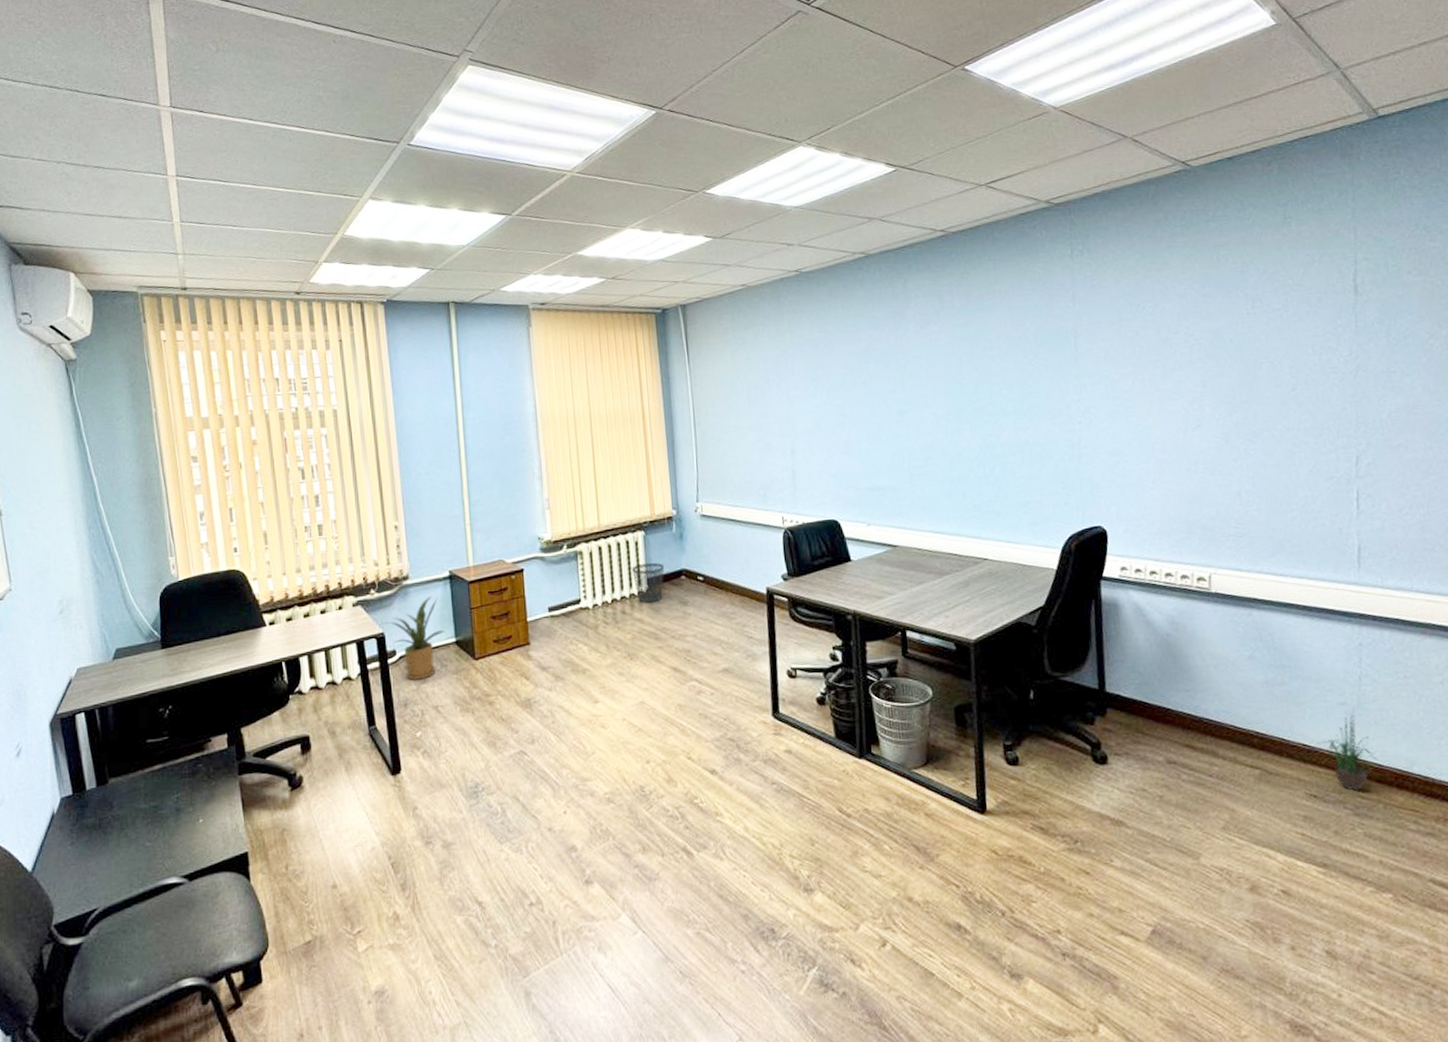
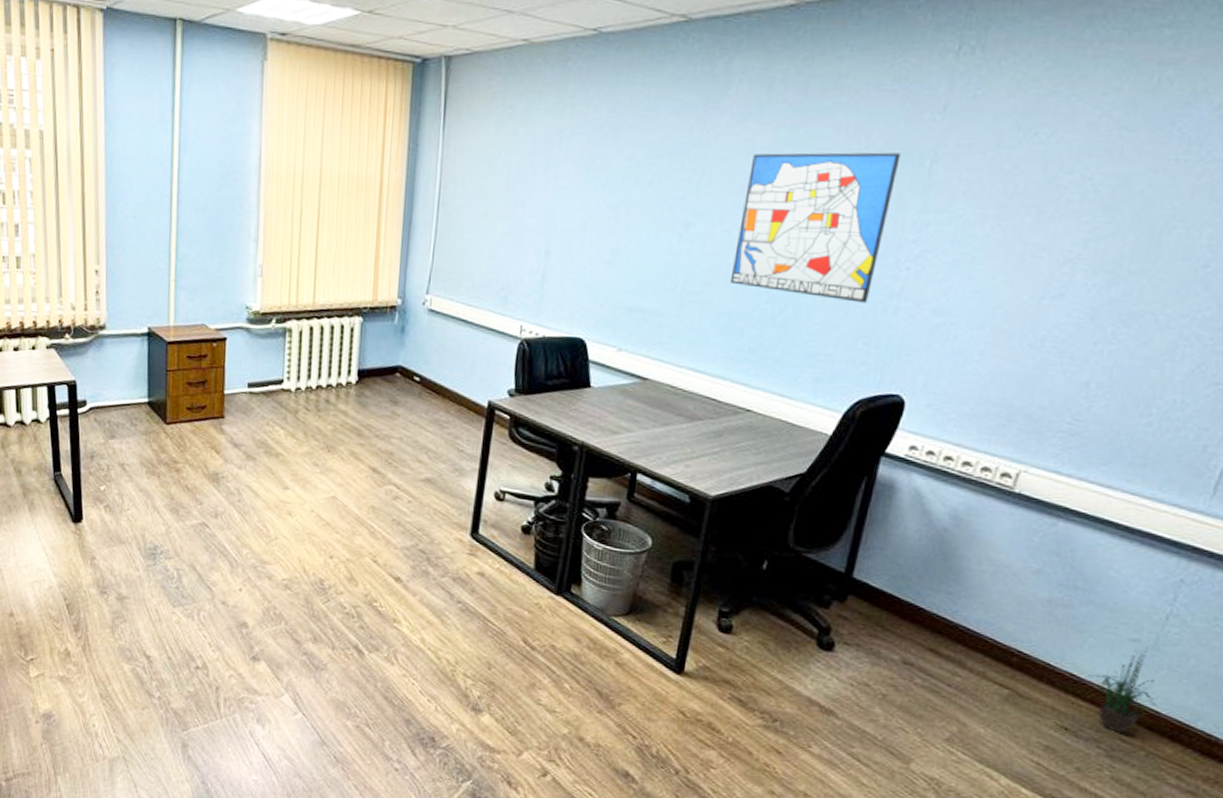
house plant: present [382,596,445,680] -> none [75,351,138,435]
wastebasket: present [632,562,665,603] -> none [342,352,379,397]
wall art: none [940,335,1057,456] -> present [729,152,901,303]

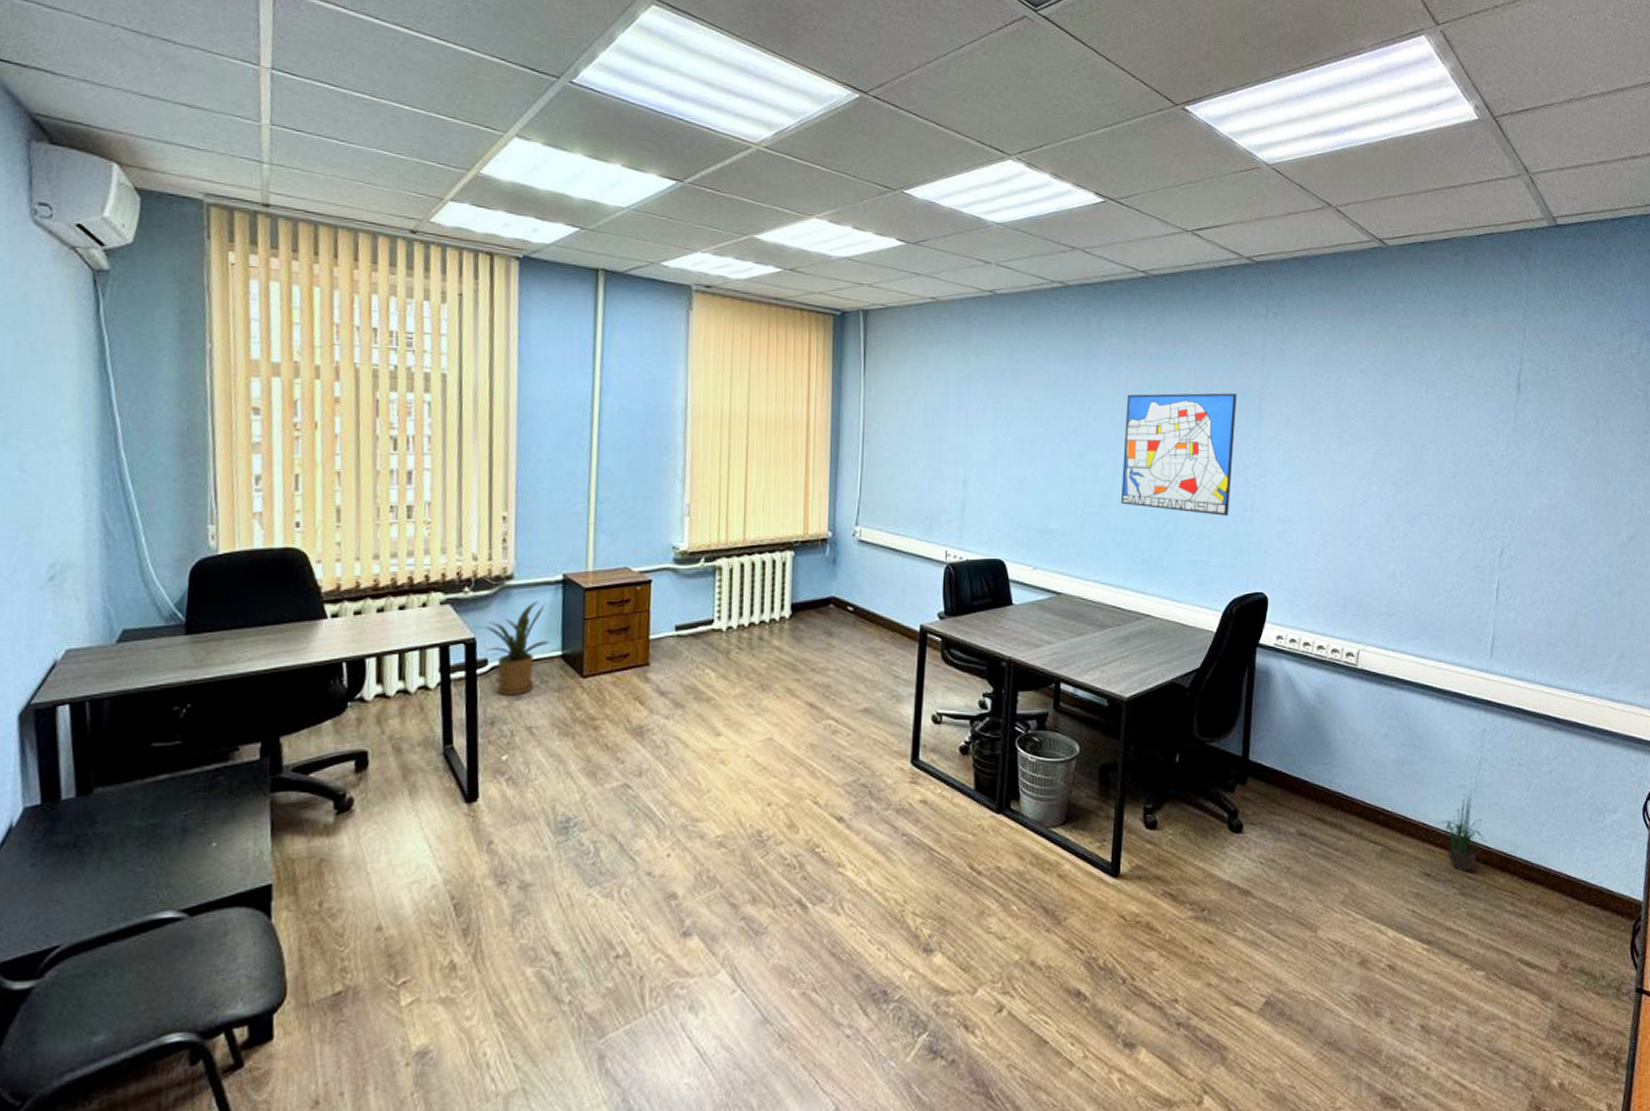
house plant: none [75,351,138,435] -> present [474,601,551,695]

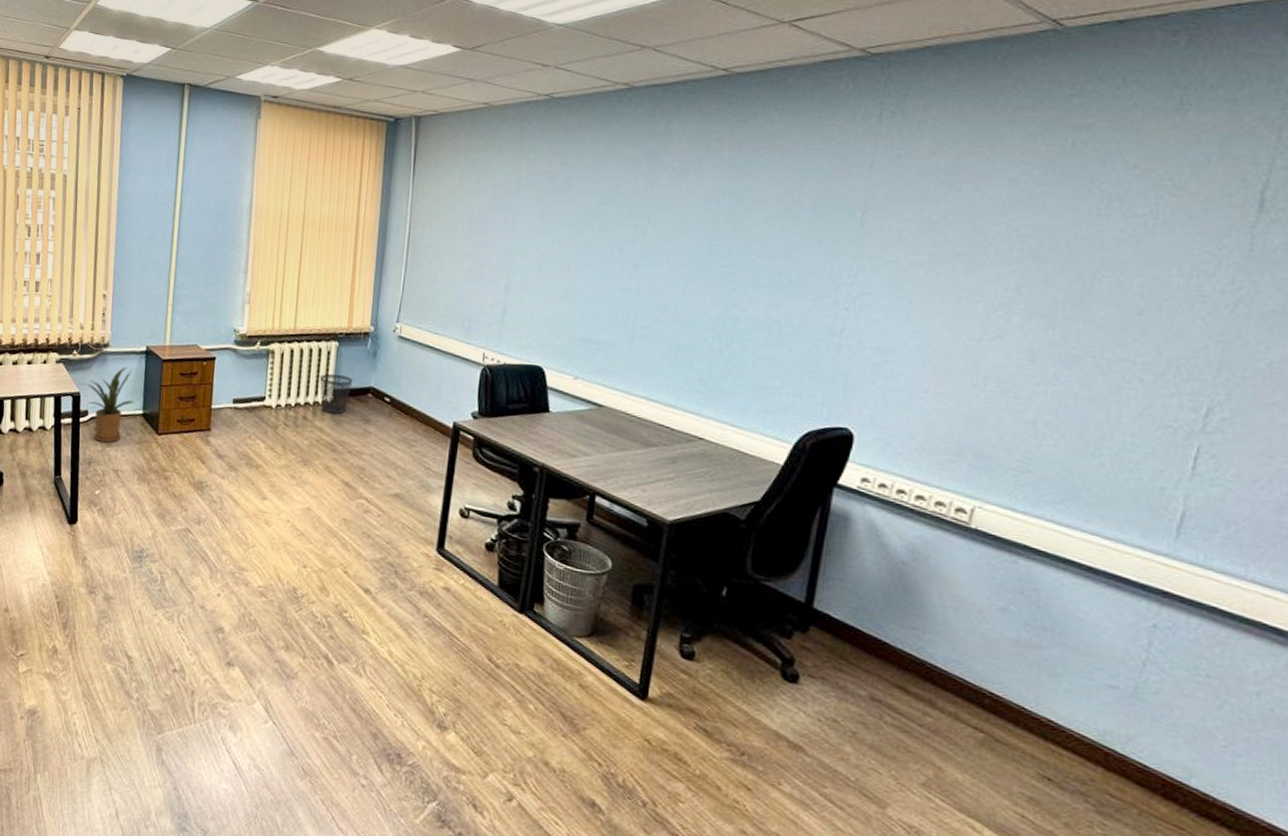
wastebasket: none [775,586,812,630] -> present [319,373,353,415]
wall art: present [1120,393,1237,516] -> none [678,202,833,340]
potted plant: present [1436,791,1487,872] -> none [1068,694,1145,789]

